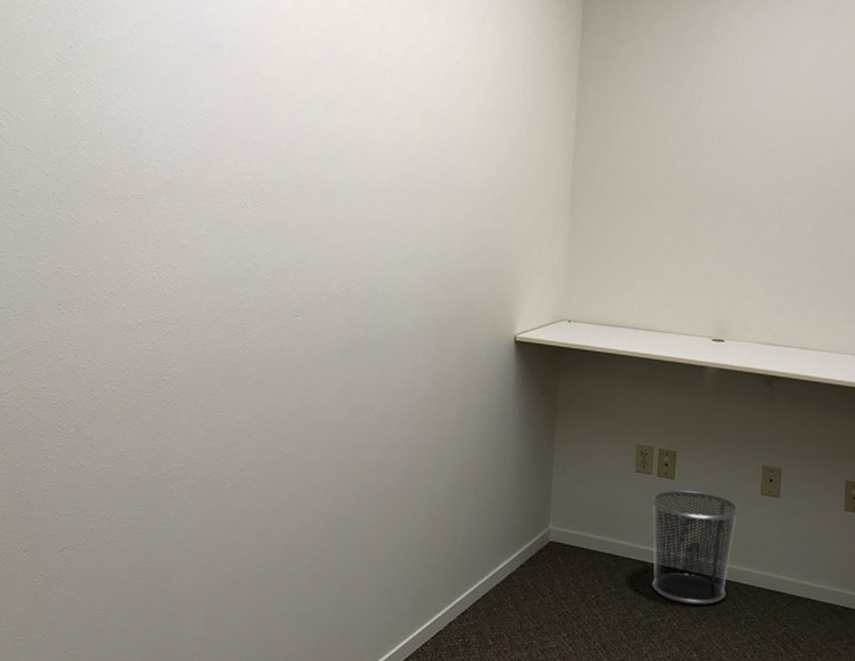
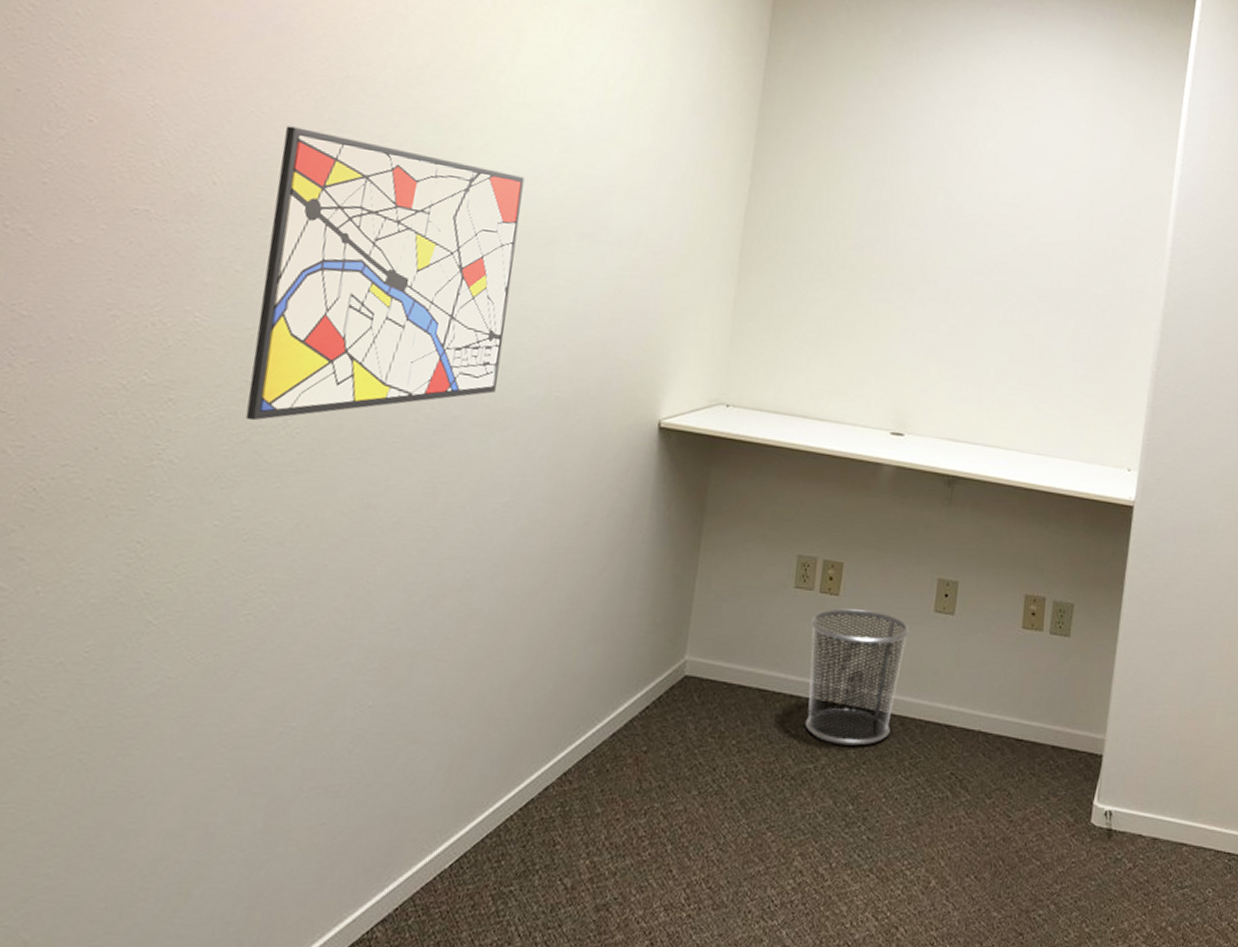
wall art: none [218,122,396,345] -> present [245,126,525,421]

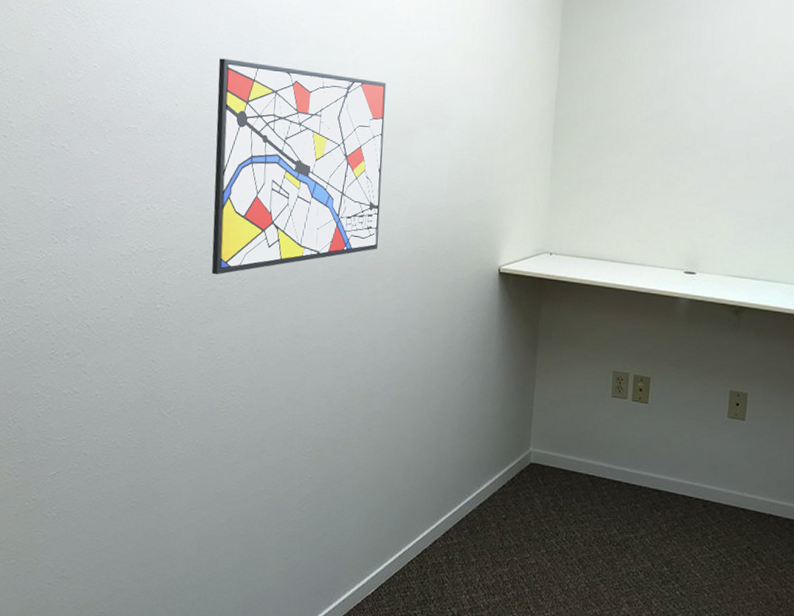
waste bin: present [805,608,910,746] -> none [625,413,708,522]

